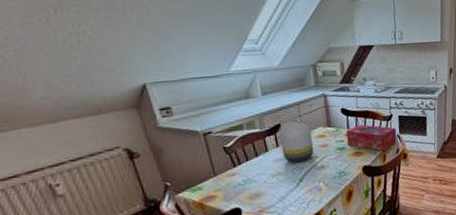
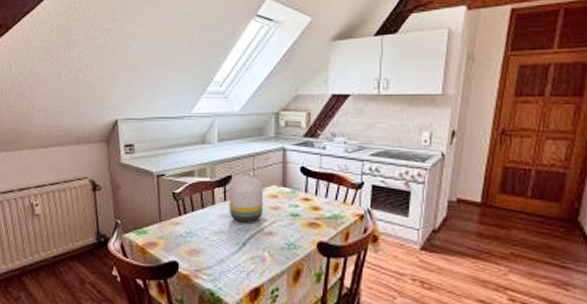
tissue box: present [346,124,397,152] -> none [303,188,367,228]

